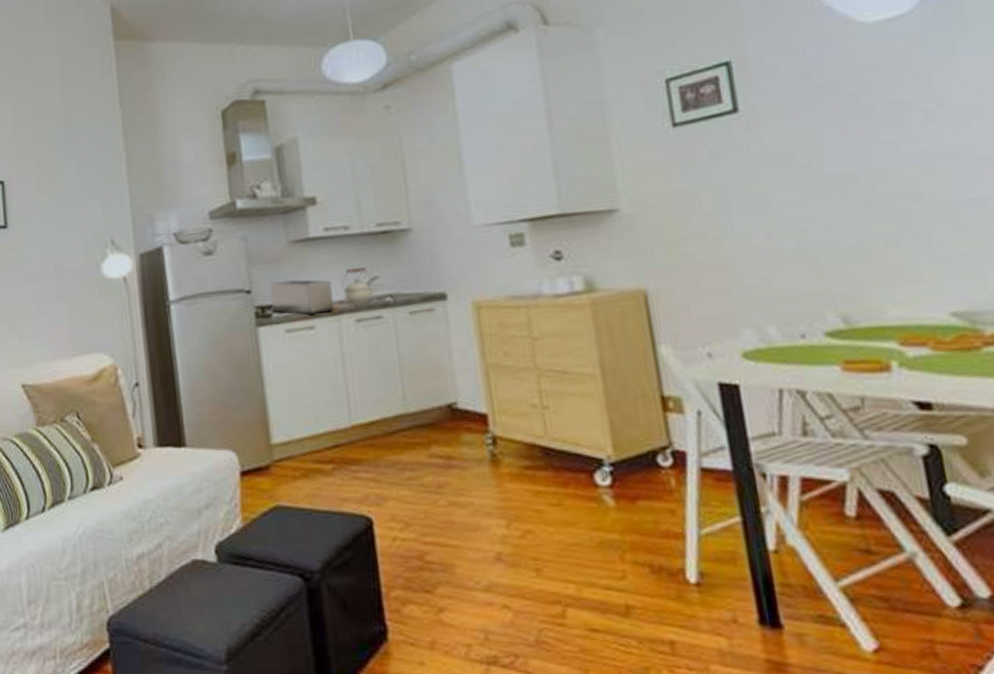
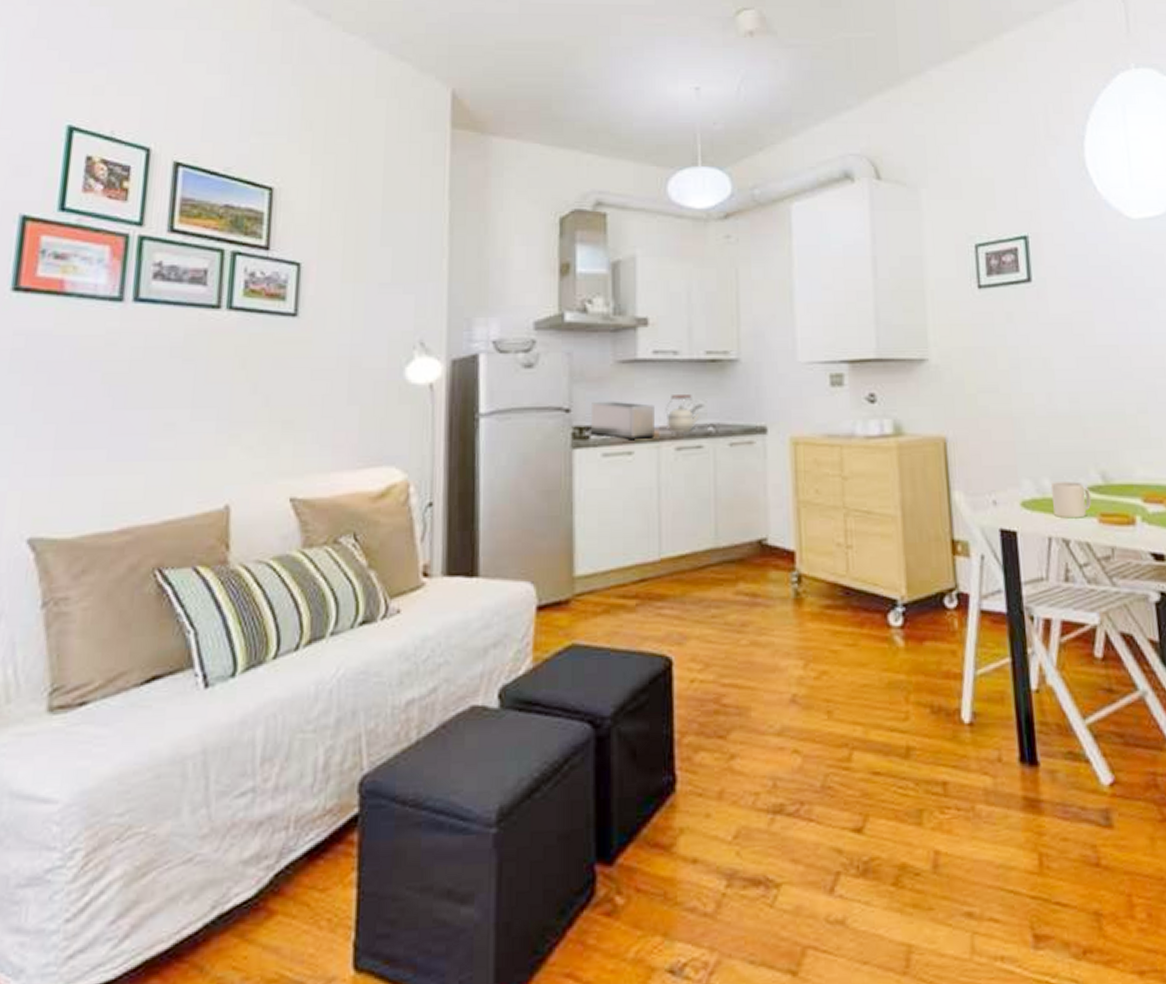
mug: none [777,327,832,368] -> present [1050,481,1092,519]

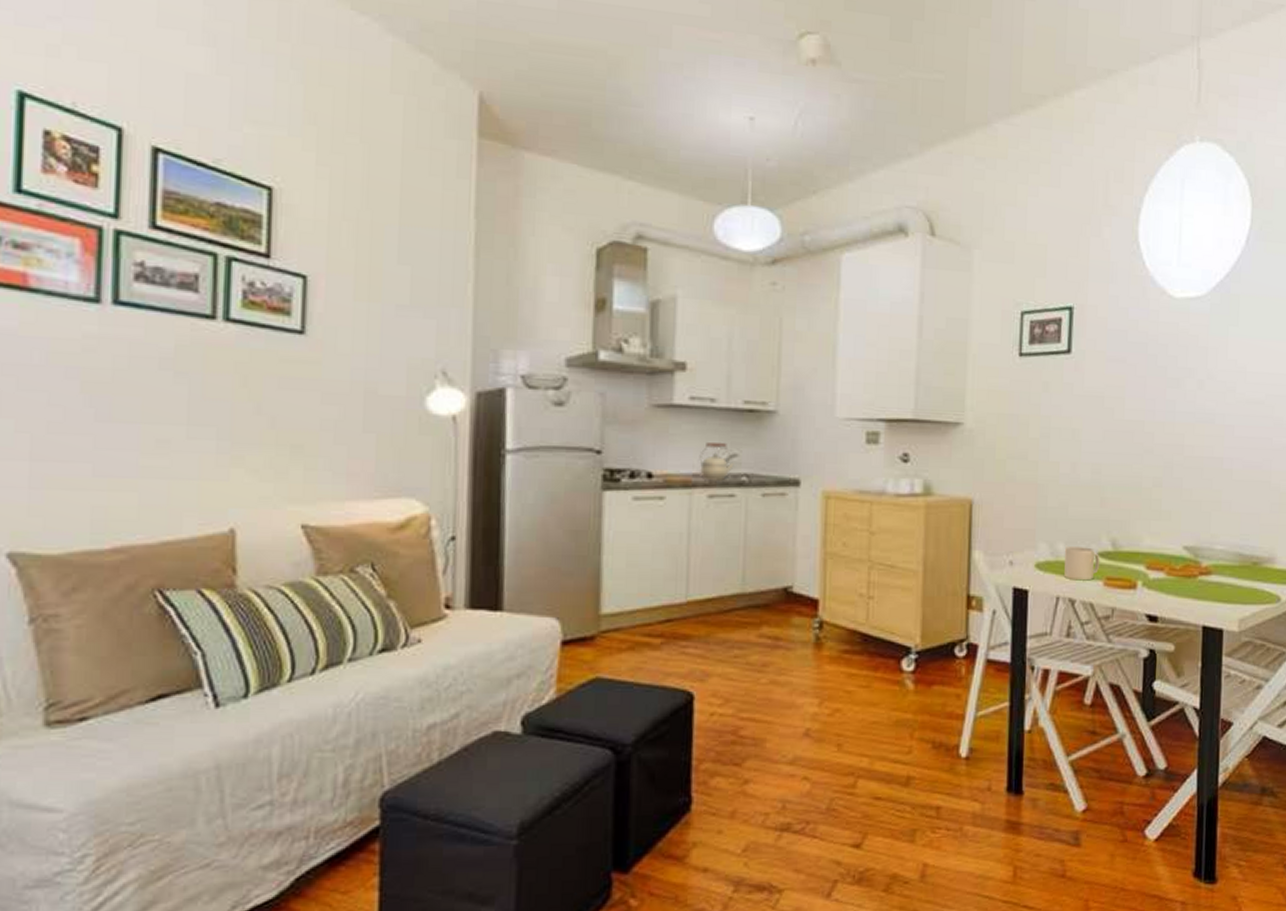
toaster: present [590,401,655,441] -> none [621,444,688,486]

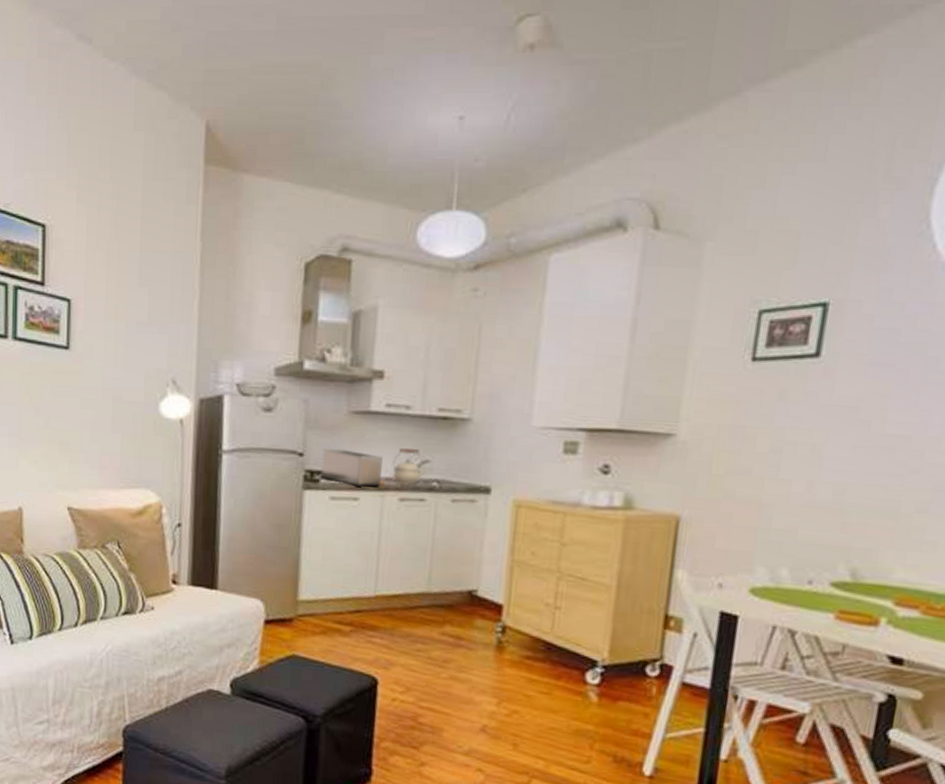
toaster: none [621,444,688,486] -> present [320,449,383,488]
mug: present [1063,547,1100,581] -> none [784,573,834,612]

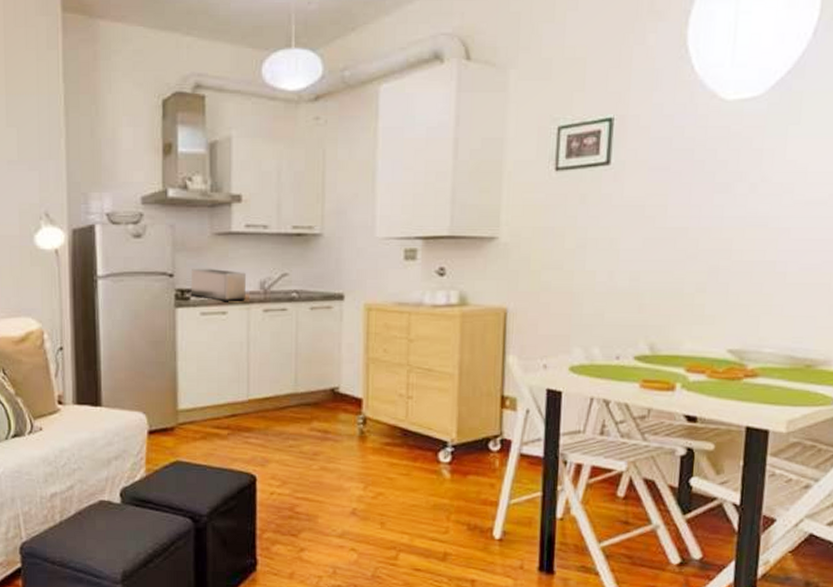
kettle: present [392,448,426,486] -> none [255,264,285,297]

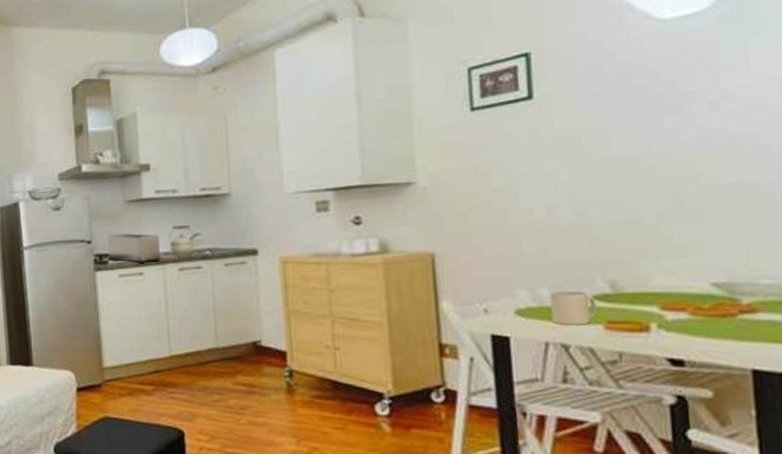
kettle: none [255,264,285,297] -> present [168,225,198,257]
mug: none [598,351,637,383] -> present [549,291,597,326]

